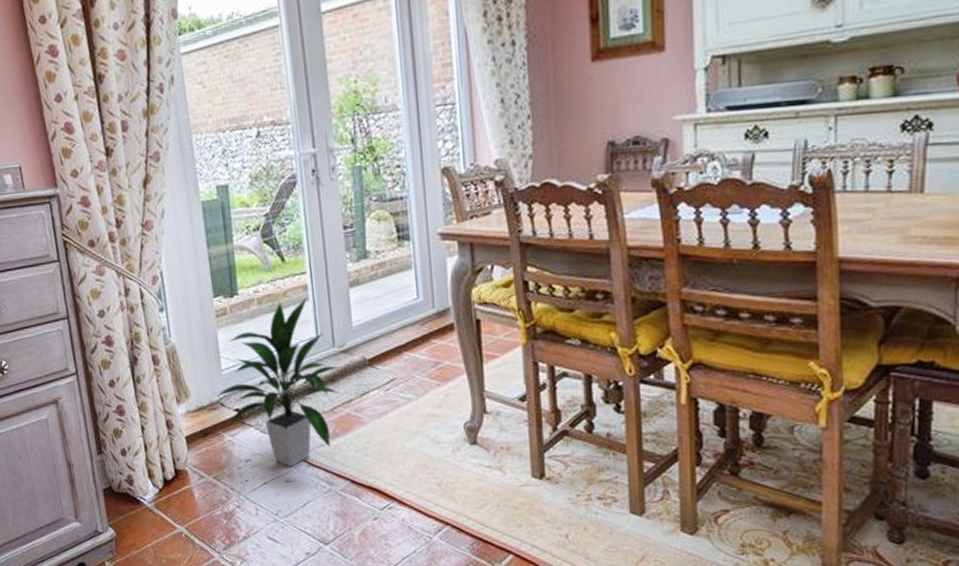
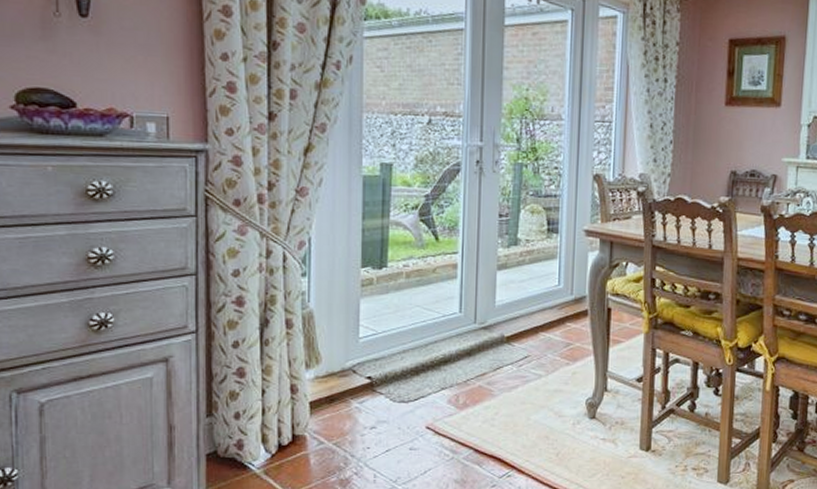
indoor plant: present [211,296,340,466] -> none [344,274,478,434]

